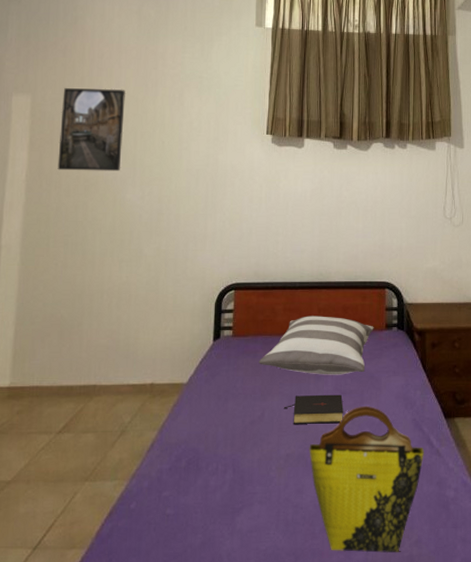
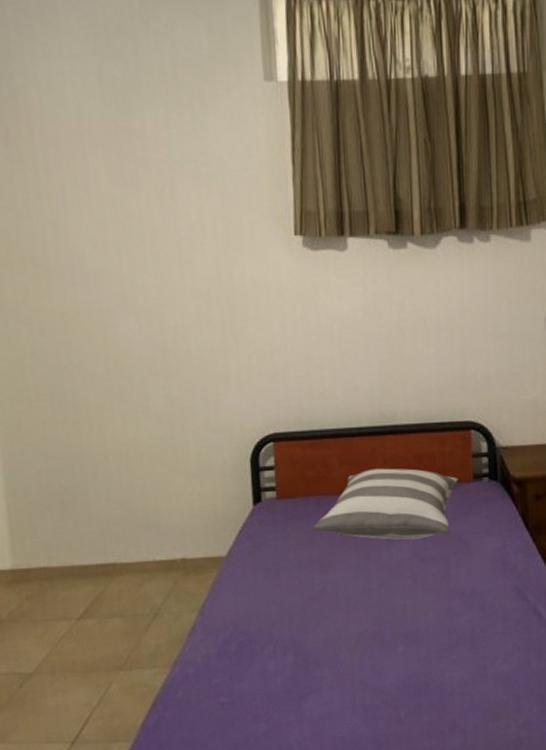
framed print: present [57,88,125,172] -> none [14,186,107,302]
bible: present [283,394,344,424] -> none [349,561,426,598]
tote bag: present [309,405,424,554] -> none [385,573,530,737]

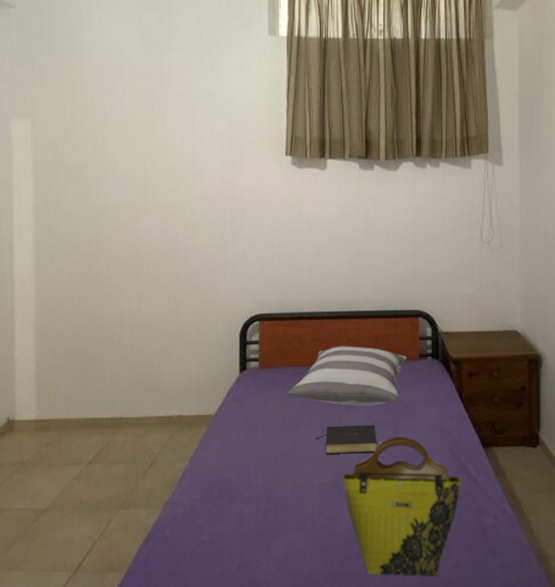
bible: none [349,561,426,598] -> present [315,425,377,454]
tote bag: none [385,573,530,737] -> present [343,435,462,577]

